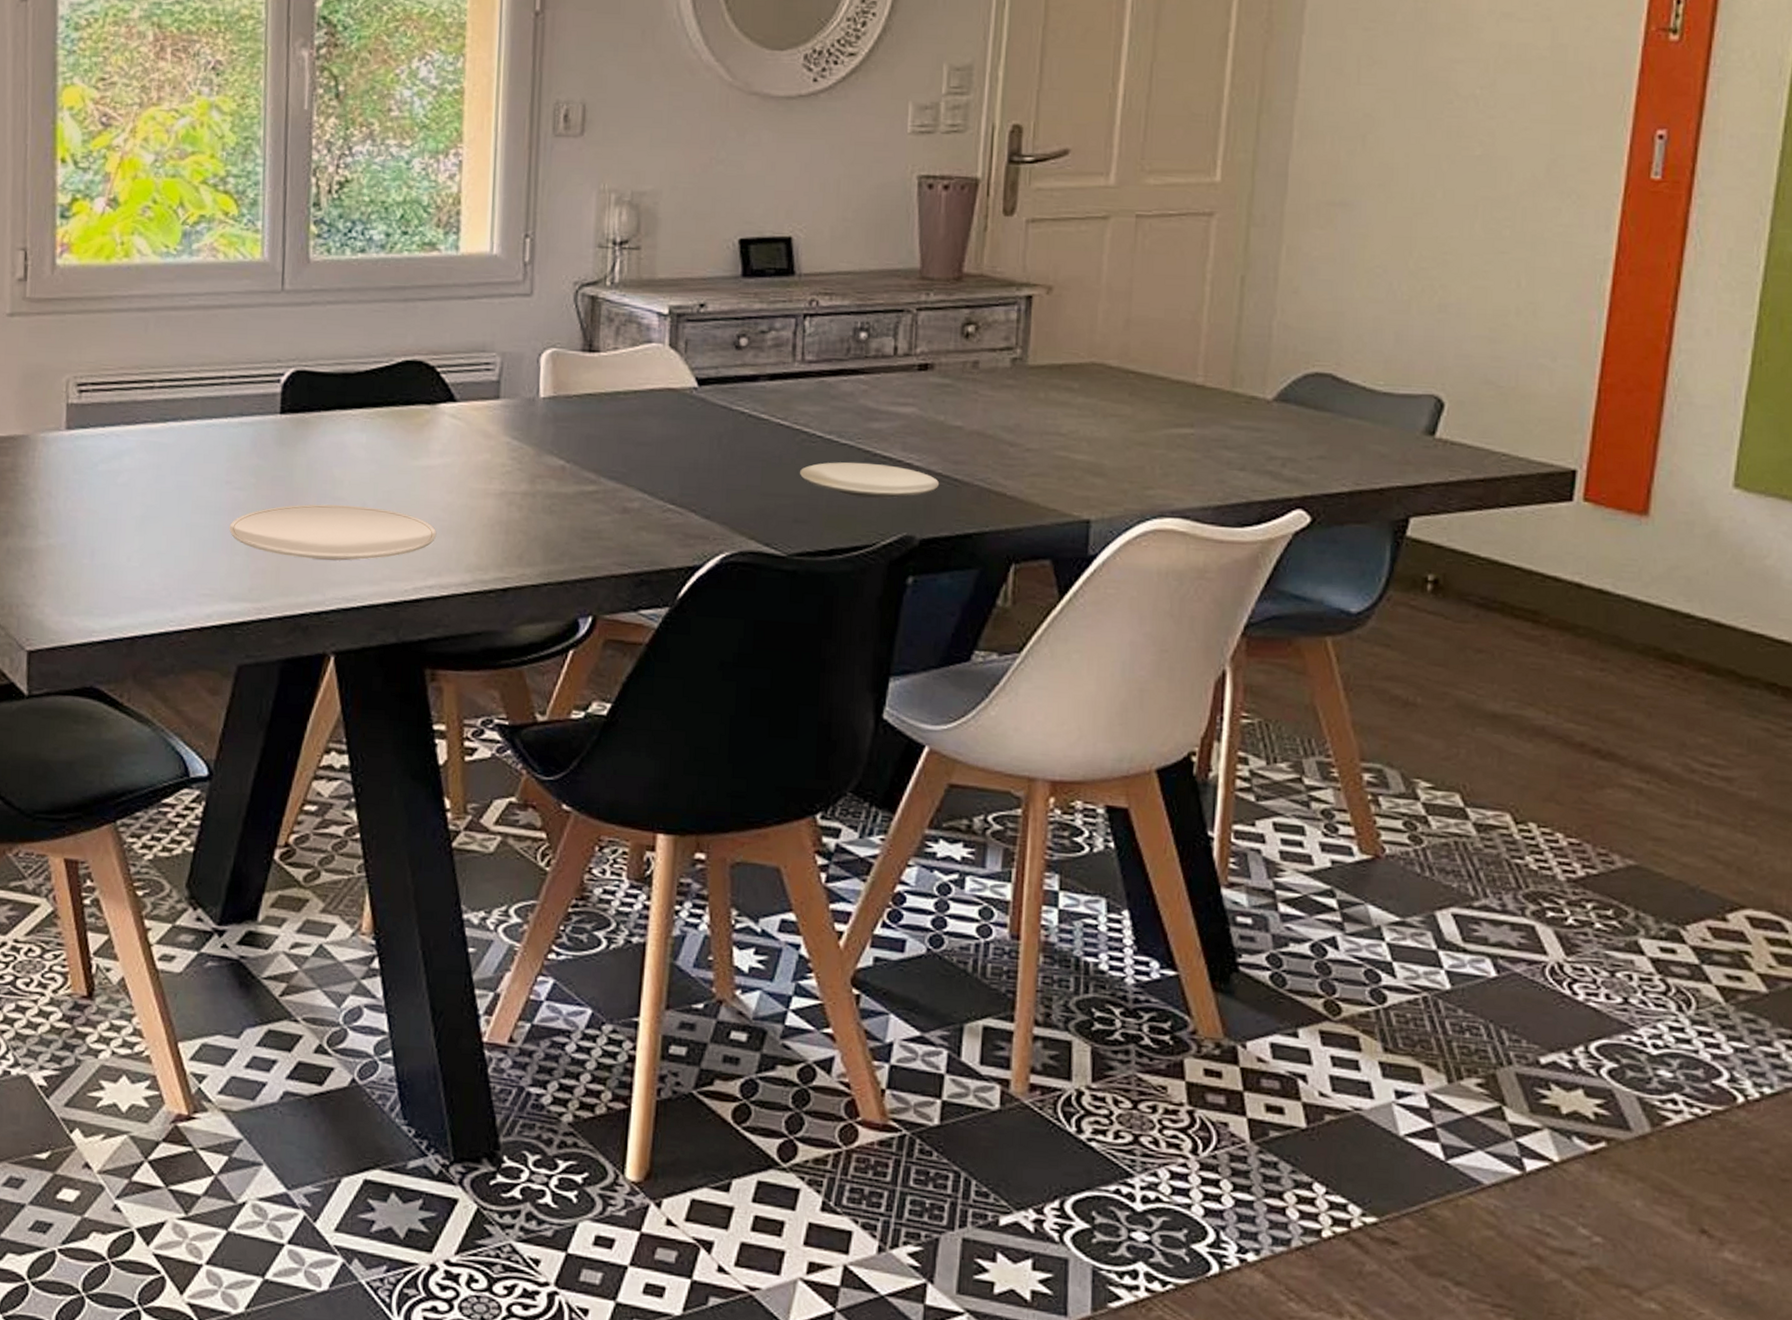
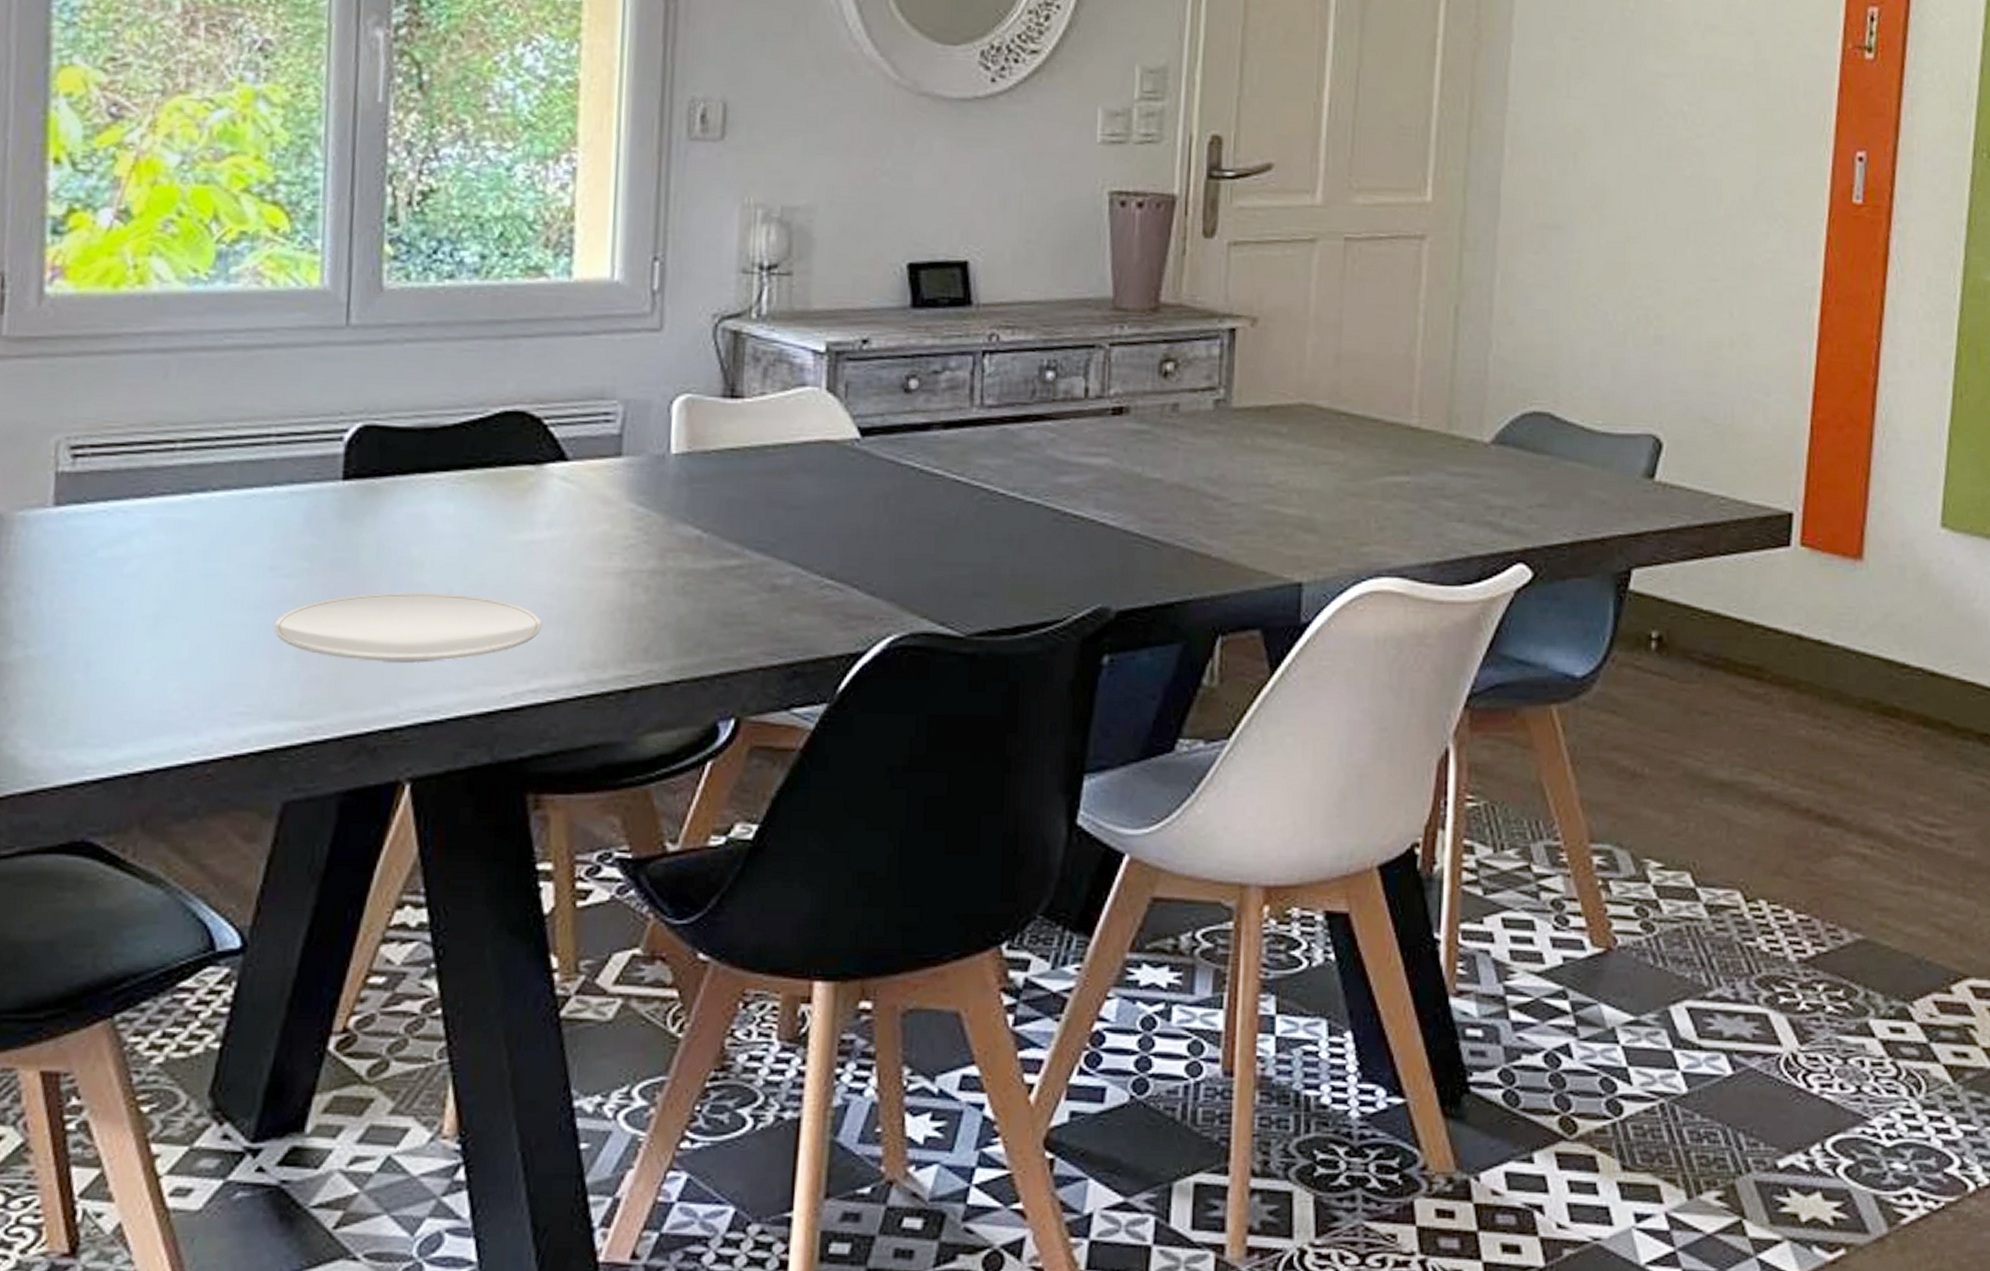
plate: present [800,462,940,499] -> none [980,523,1138,566]

